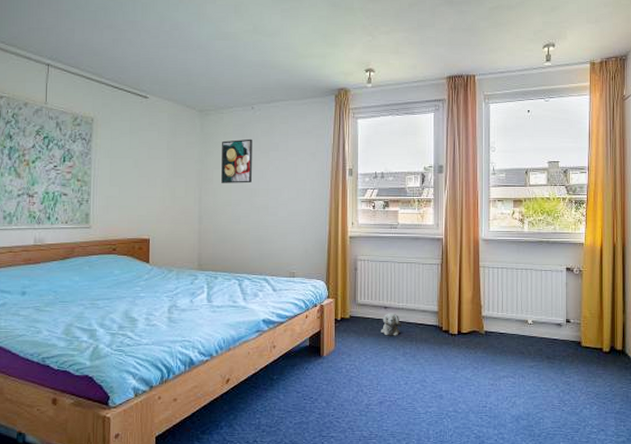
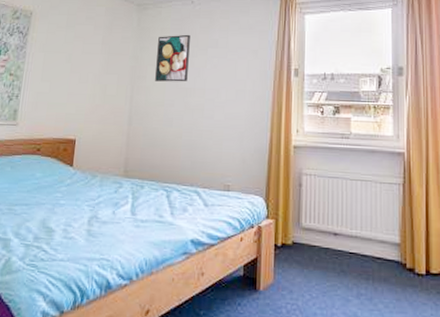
plush toy: present [381,313,402,336] -> none [329,241,355,272]

